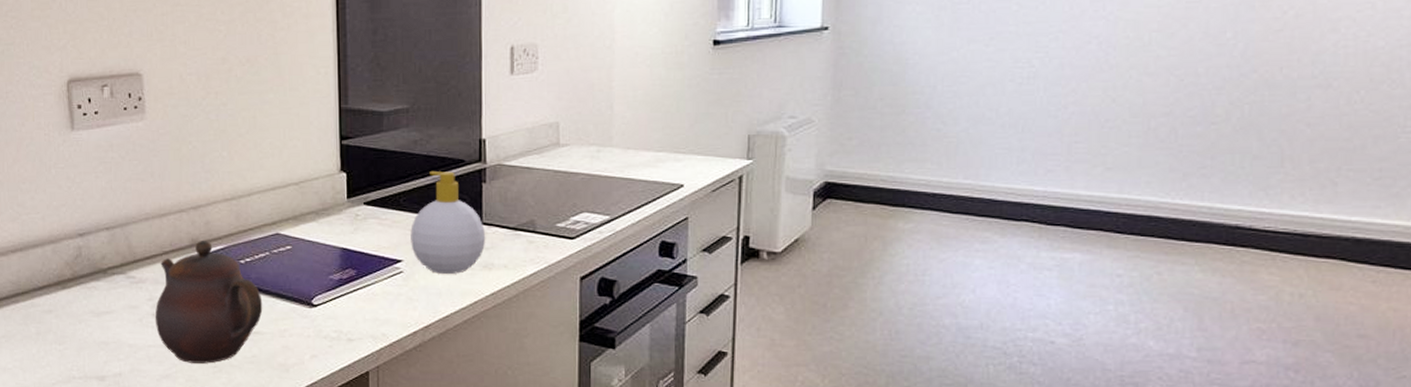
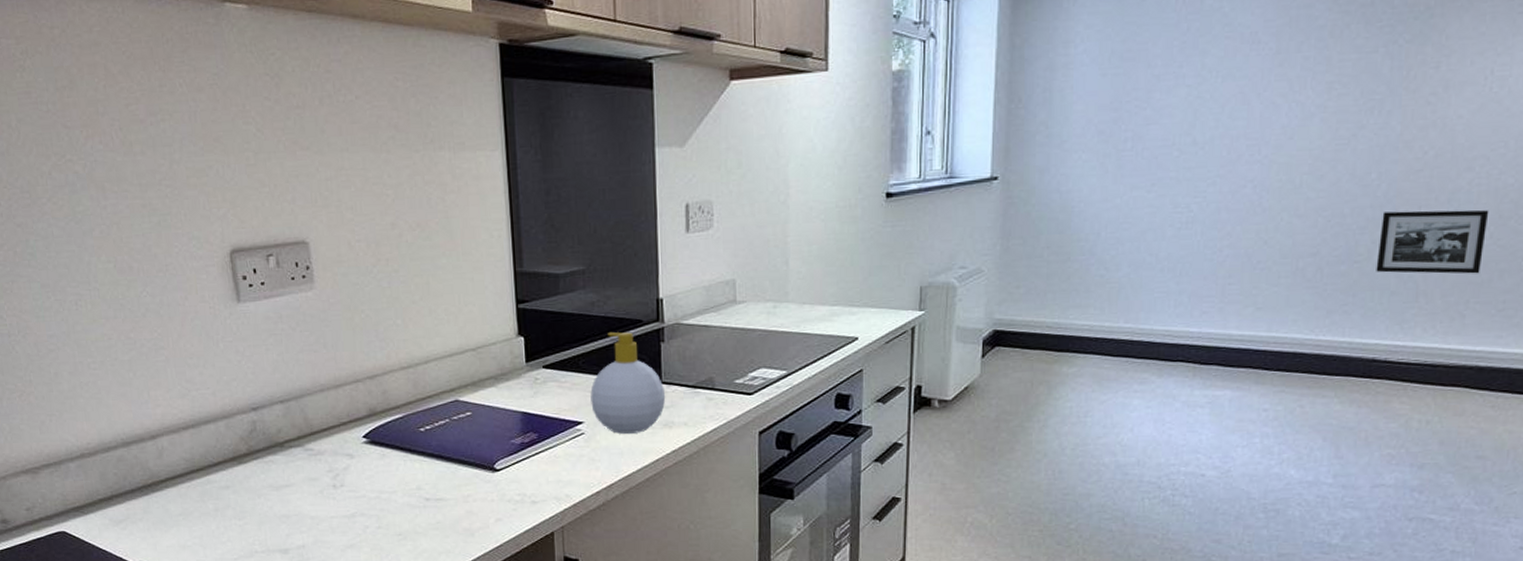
teapot: present [154,241,263,364] -> none [335,410,445,532]
picture frame: none [1236,72,1359,140] -> present [1376,210,1489,274]

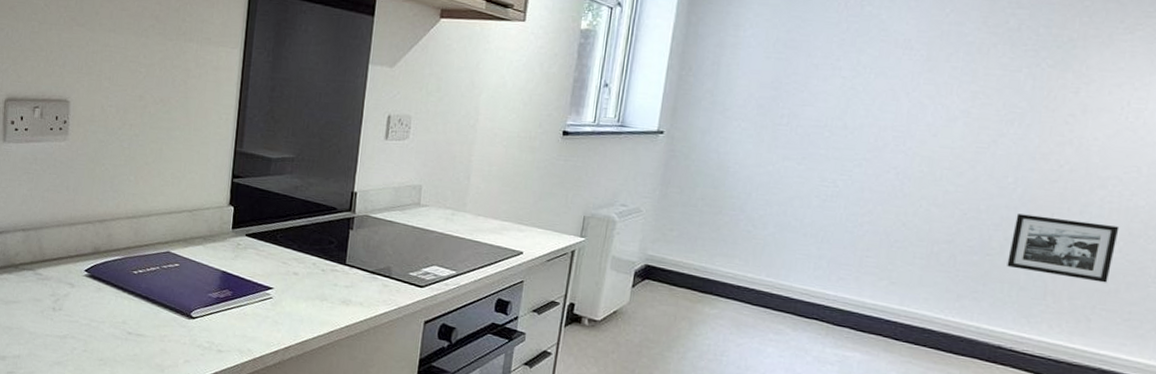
soap bottle: present [590,332,666,434] -> none [282,214,348,306]

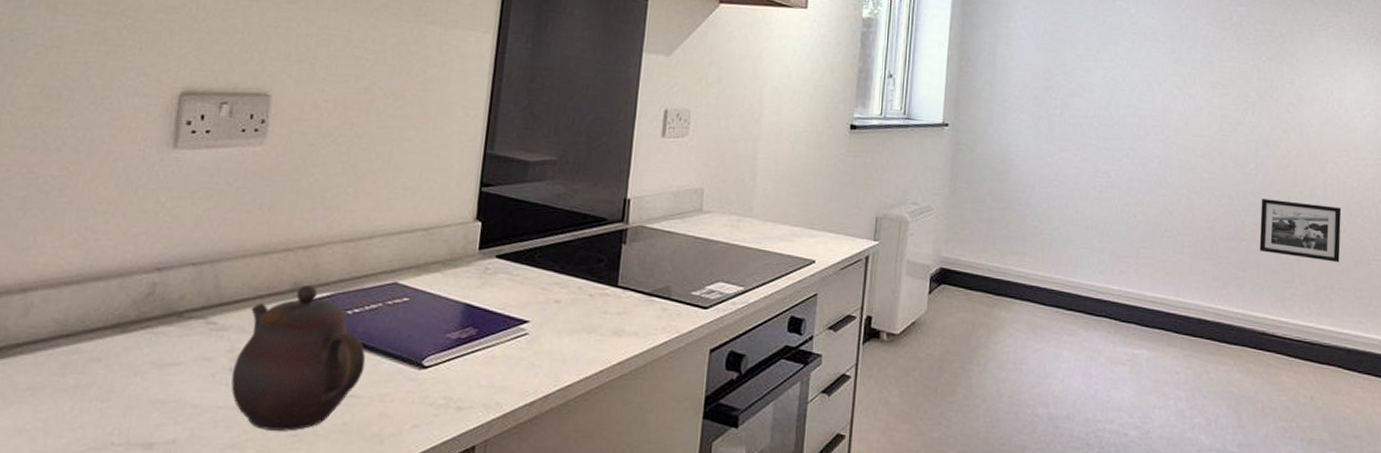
teapot: none [54,250,149,357] -> present [231,285,366,431]

